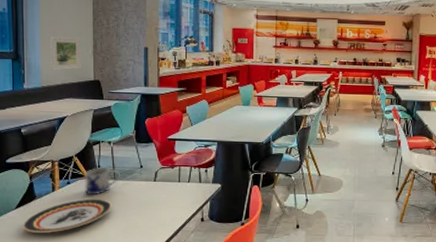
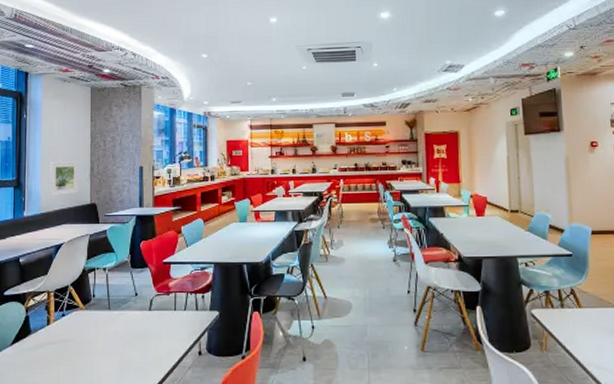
plate: present [22,199,112,233] -> none [17,332,106,372]
mug: present [85,167,120,195] -> none [79,296,115,328]

